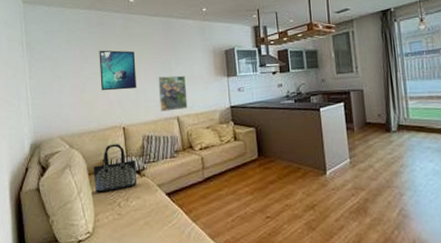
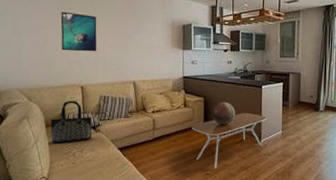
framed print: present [157,75,188,112] -> none [117,43,145,76]
coffee table: none [244,141,330,210] -> present [191,113,267,169]
decorative globe: none [266,131,293,159] -> present [212,102,235,126]

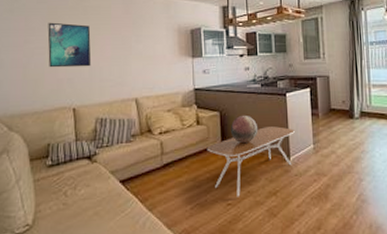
tote bag: present [50,101,92,144] -> none [35,127,87,181]

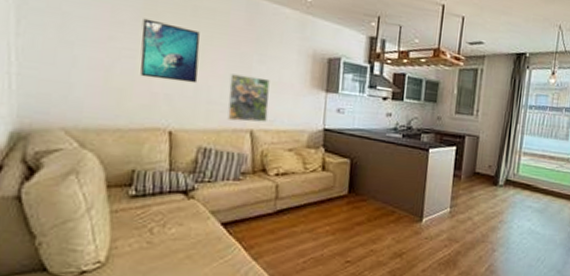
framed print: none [115,54,148,93] -> present [227,74,270,123]
coffee table: present [206,126,295,197] -> none [330,182,432,255]
decorative globe: present [230,116,257,144] -> none [360,167,392,198]

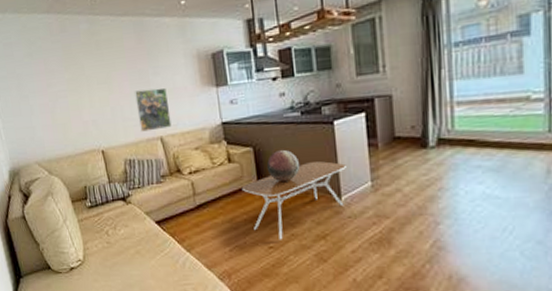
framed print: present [140,18,200,84] -> none [65,61,112,111]
coffee table: none [330,182,432,255] -> present [241,161,346,240]
decorative globe: none [360,167,392,198] -> present [266,150,299,182]

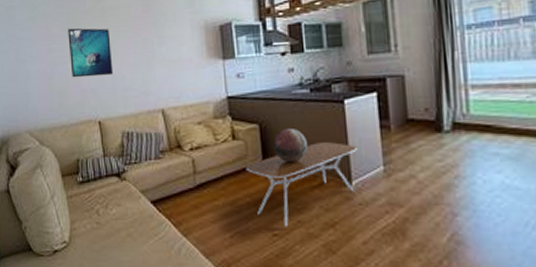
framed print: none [65,61,112,111] -> present [67,28,114,78]
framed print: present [134,87,172,132] -> none [137,58,174,103]

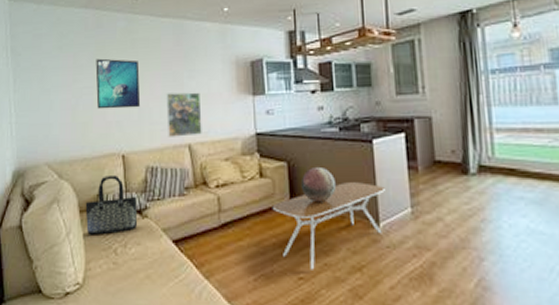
tote bag: none [67,141,116,198] -> present [85,175,137,235]
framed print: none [137,58,174,103] -> present [165,92,202,137]

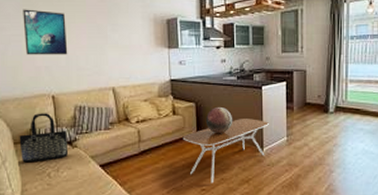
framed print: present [165,92,202,137] -> none [91,43,124,81]

